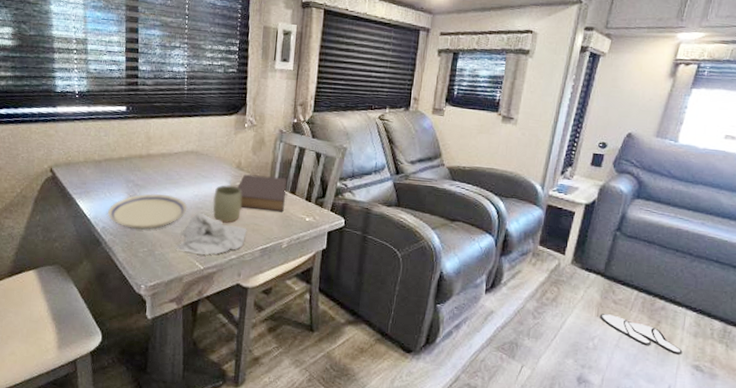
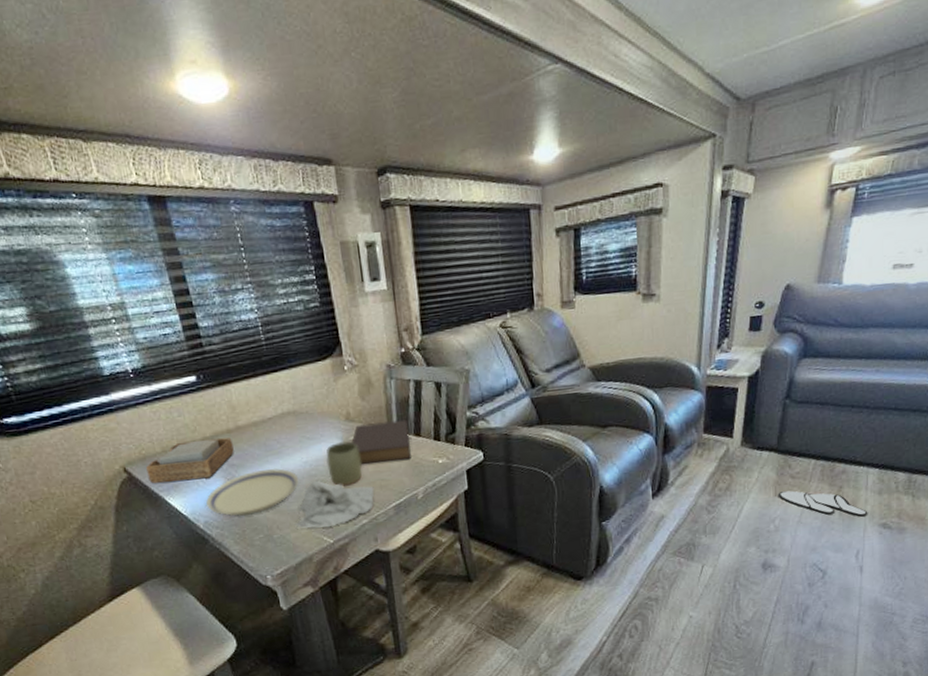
napkin holder: none [67,157,142,191] -> present [146,438,234,484]

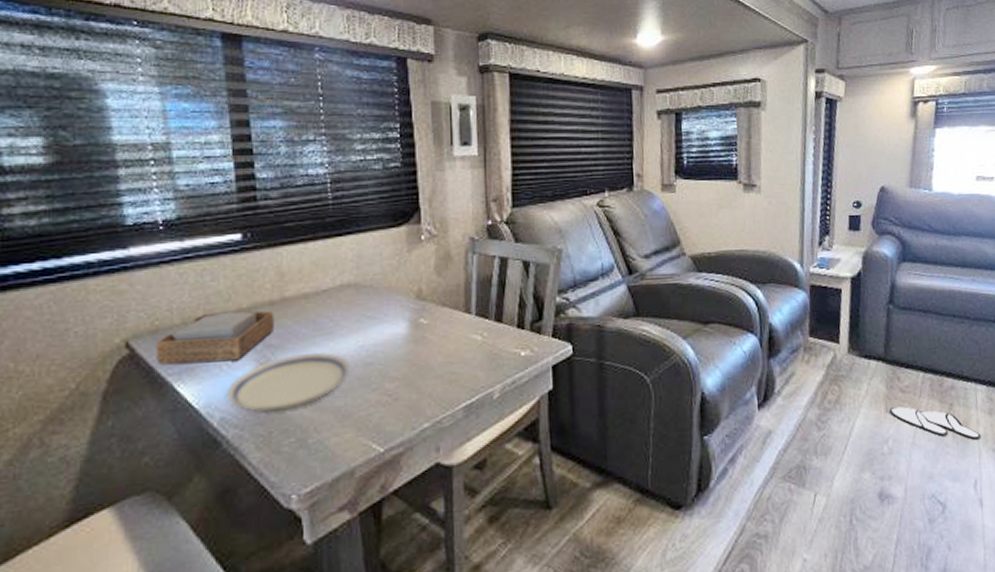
tissue: present [295,481,375,529] -> none [338,371,442,432]
mug: present [325,441,363,486] -> none [386,324,430,378]
book: present [351,419,411,464] -> none [420,302,490,353]

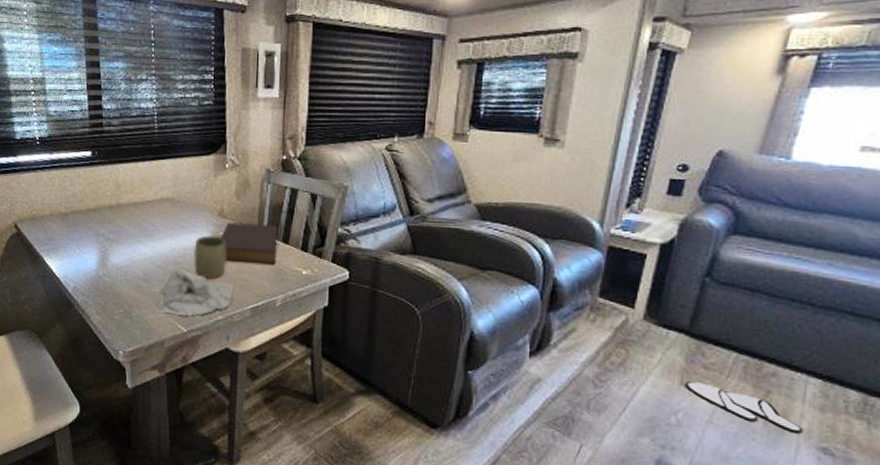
napkin holder: present [156,310,274,364] -> none [33,209,112,247]
plate: present [226,351,351,414] -> none [77,247,165,289]
tissue: none [338,371,442,432] -> present [154,269,235,316]
mug: none [386,324,430,378] -> present [193,235,227,279]
book: none [420,302,490,353] -> present [221,222,279,265]

